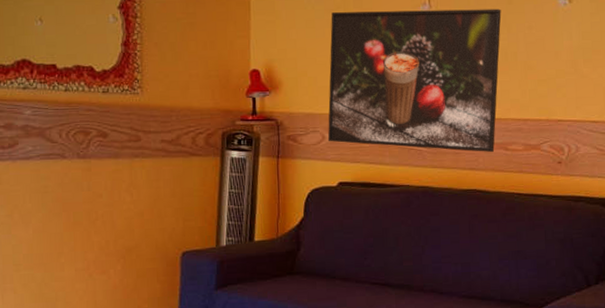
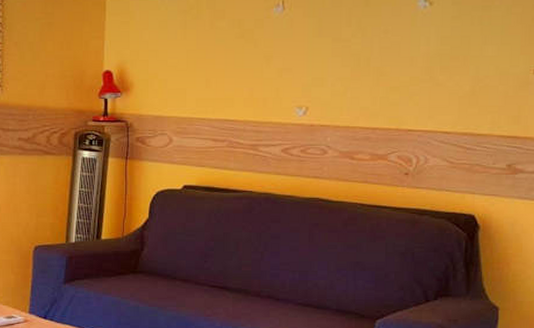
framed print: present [327,9,502,153] -> none [174,11,357,162]

